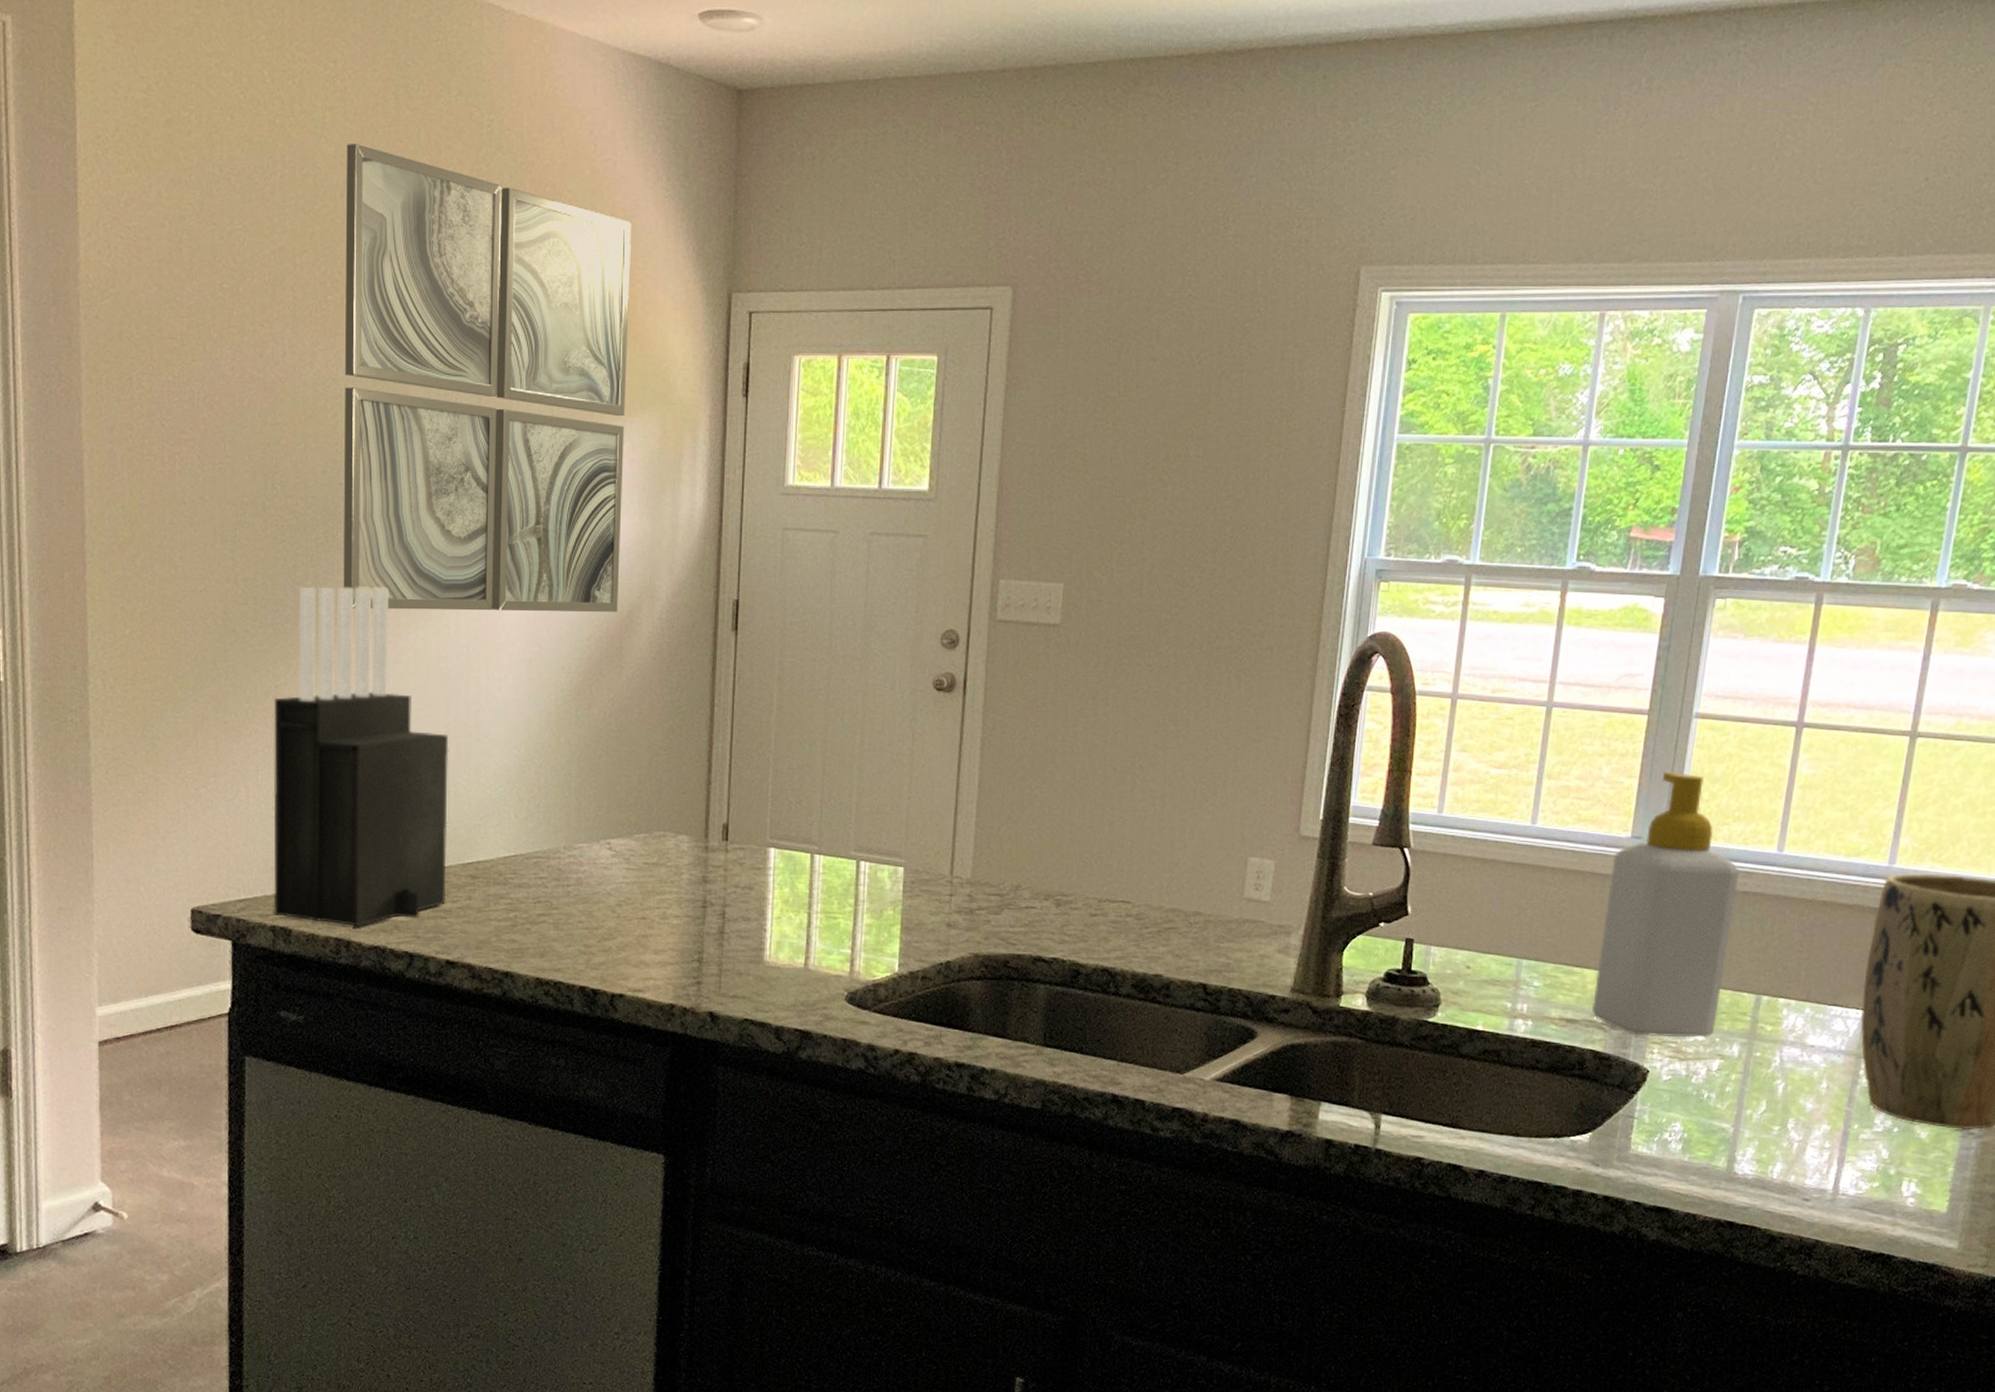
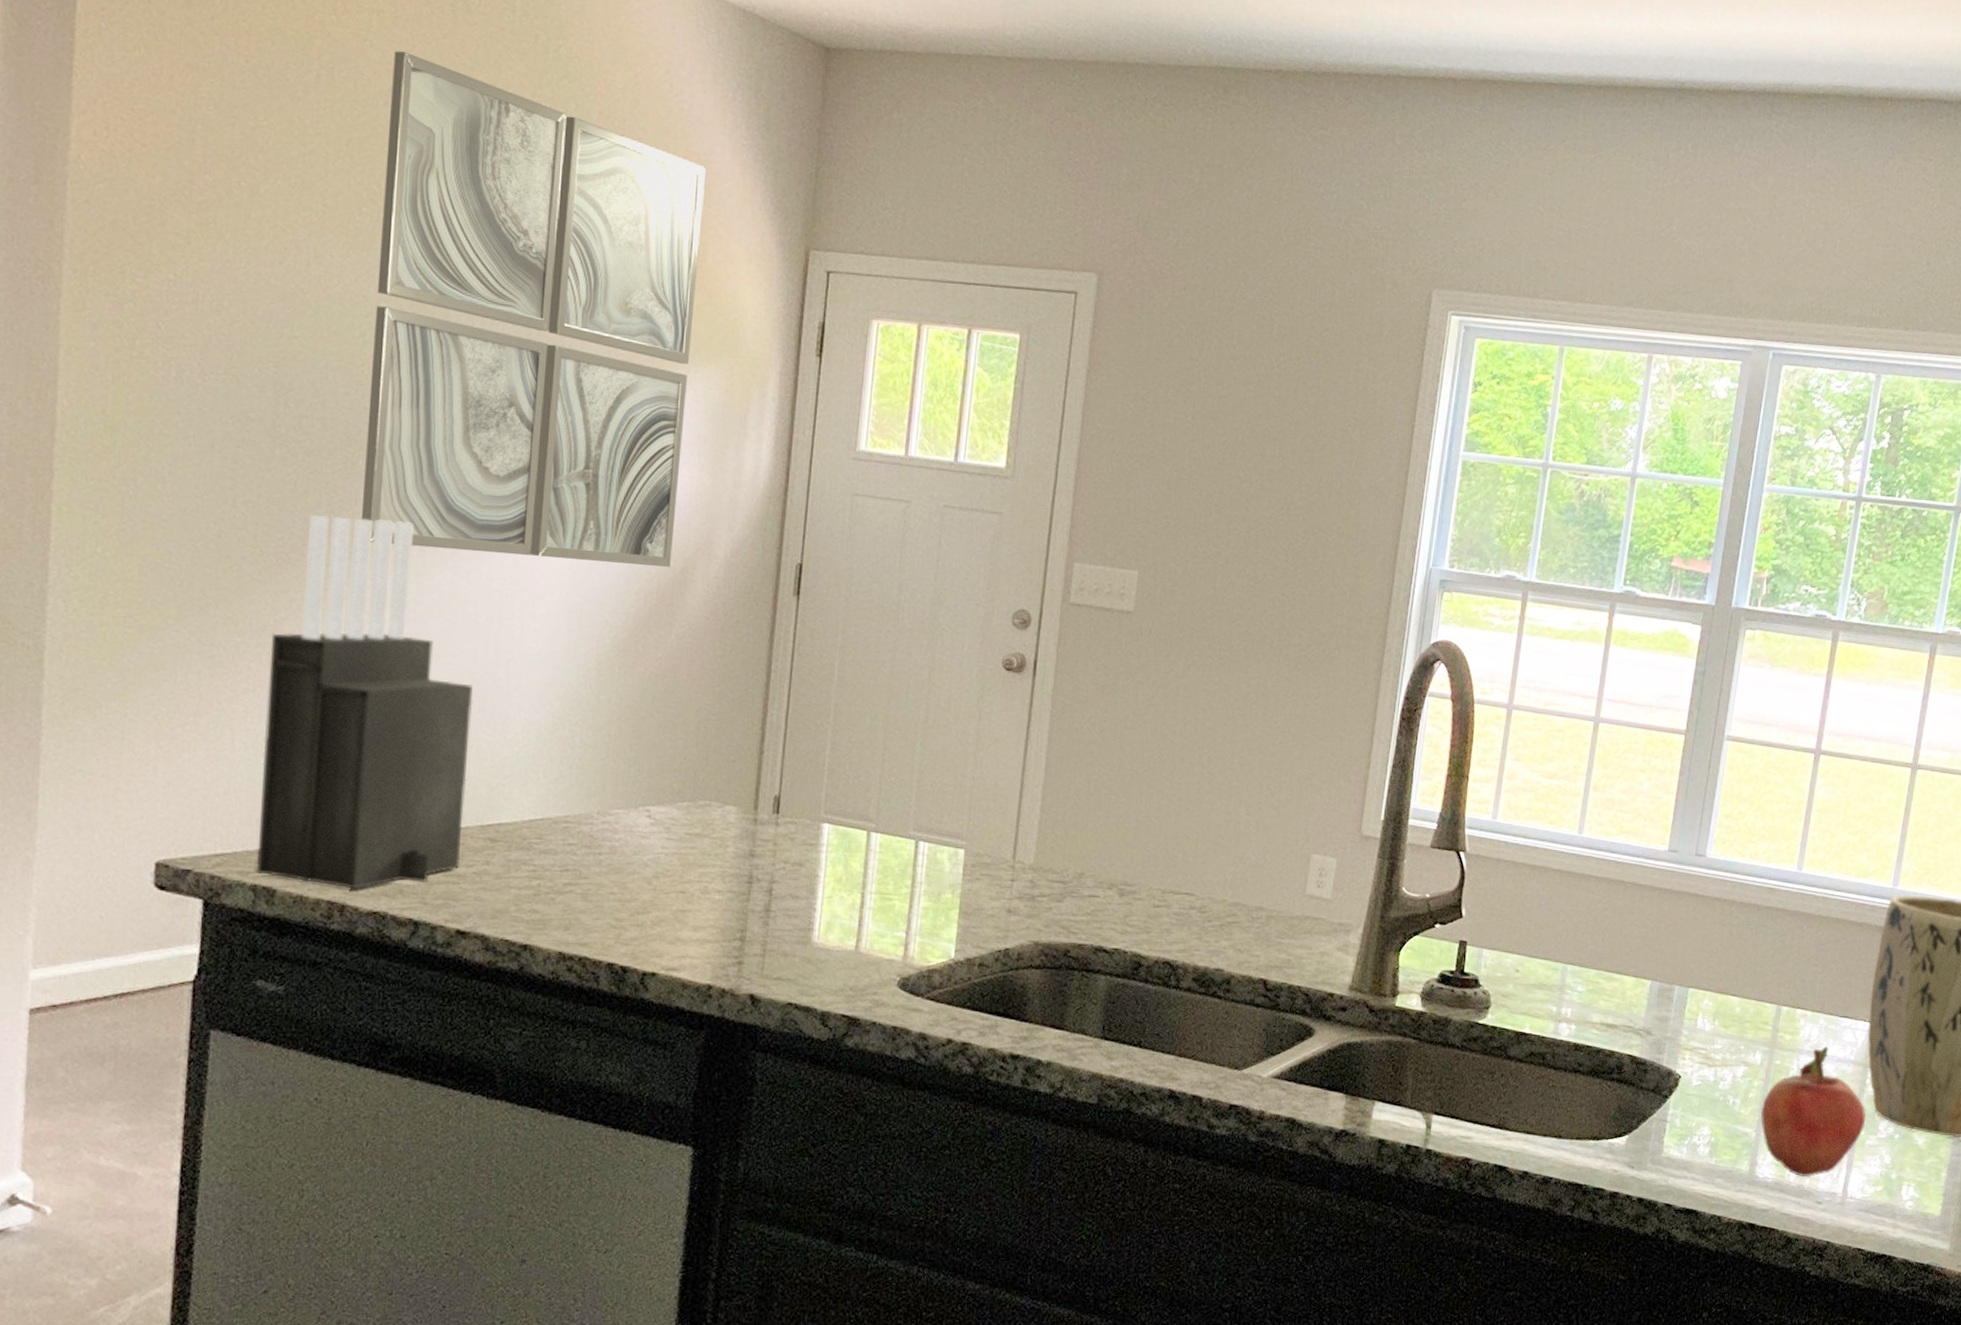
soap bottle: present [1591,771,1739,1038] -> none [1630,789,1764,1046]
fruit: none [1738,1035,1860,1174] -> present [1760,1045,1866,1178]

